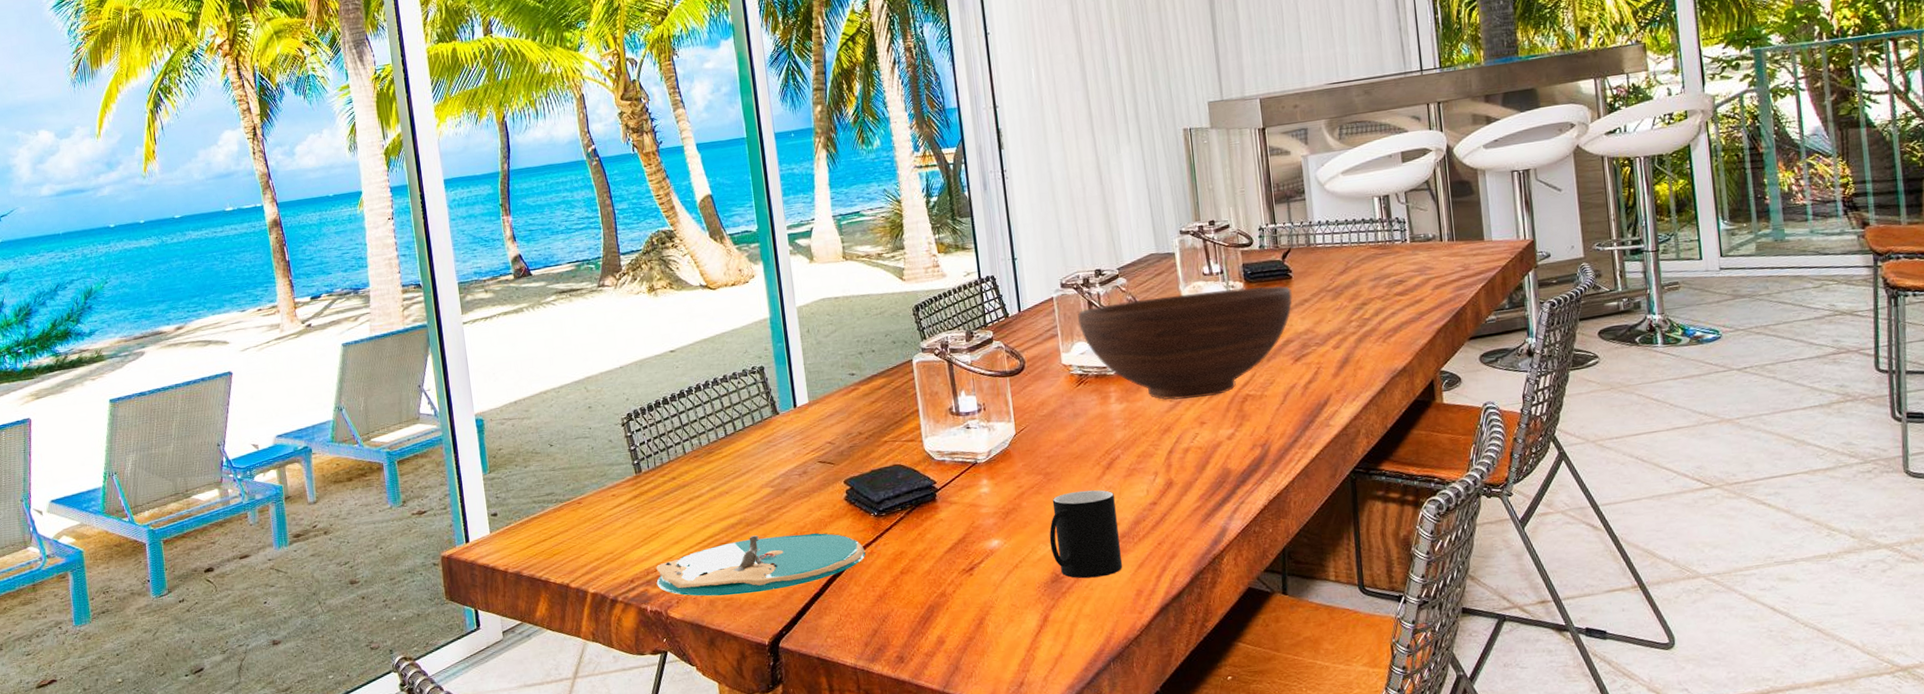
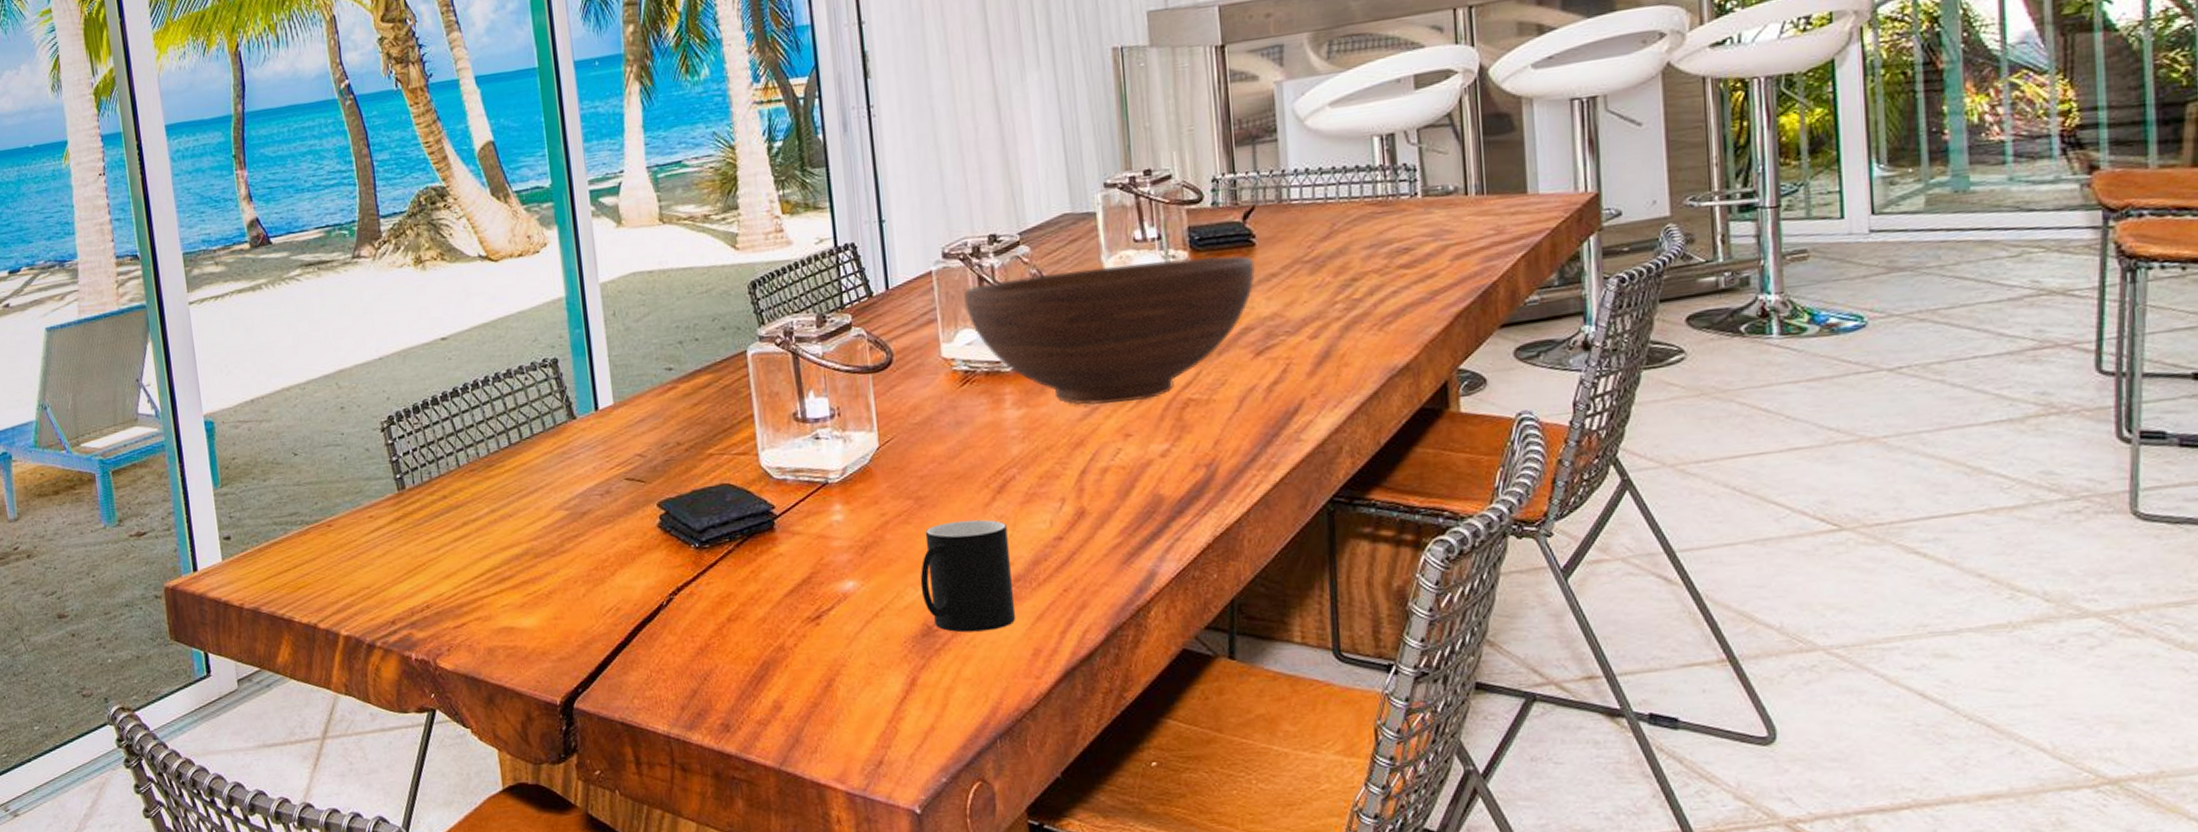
plate: present [656,532,866,597] -> none [422,567,684,644]

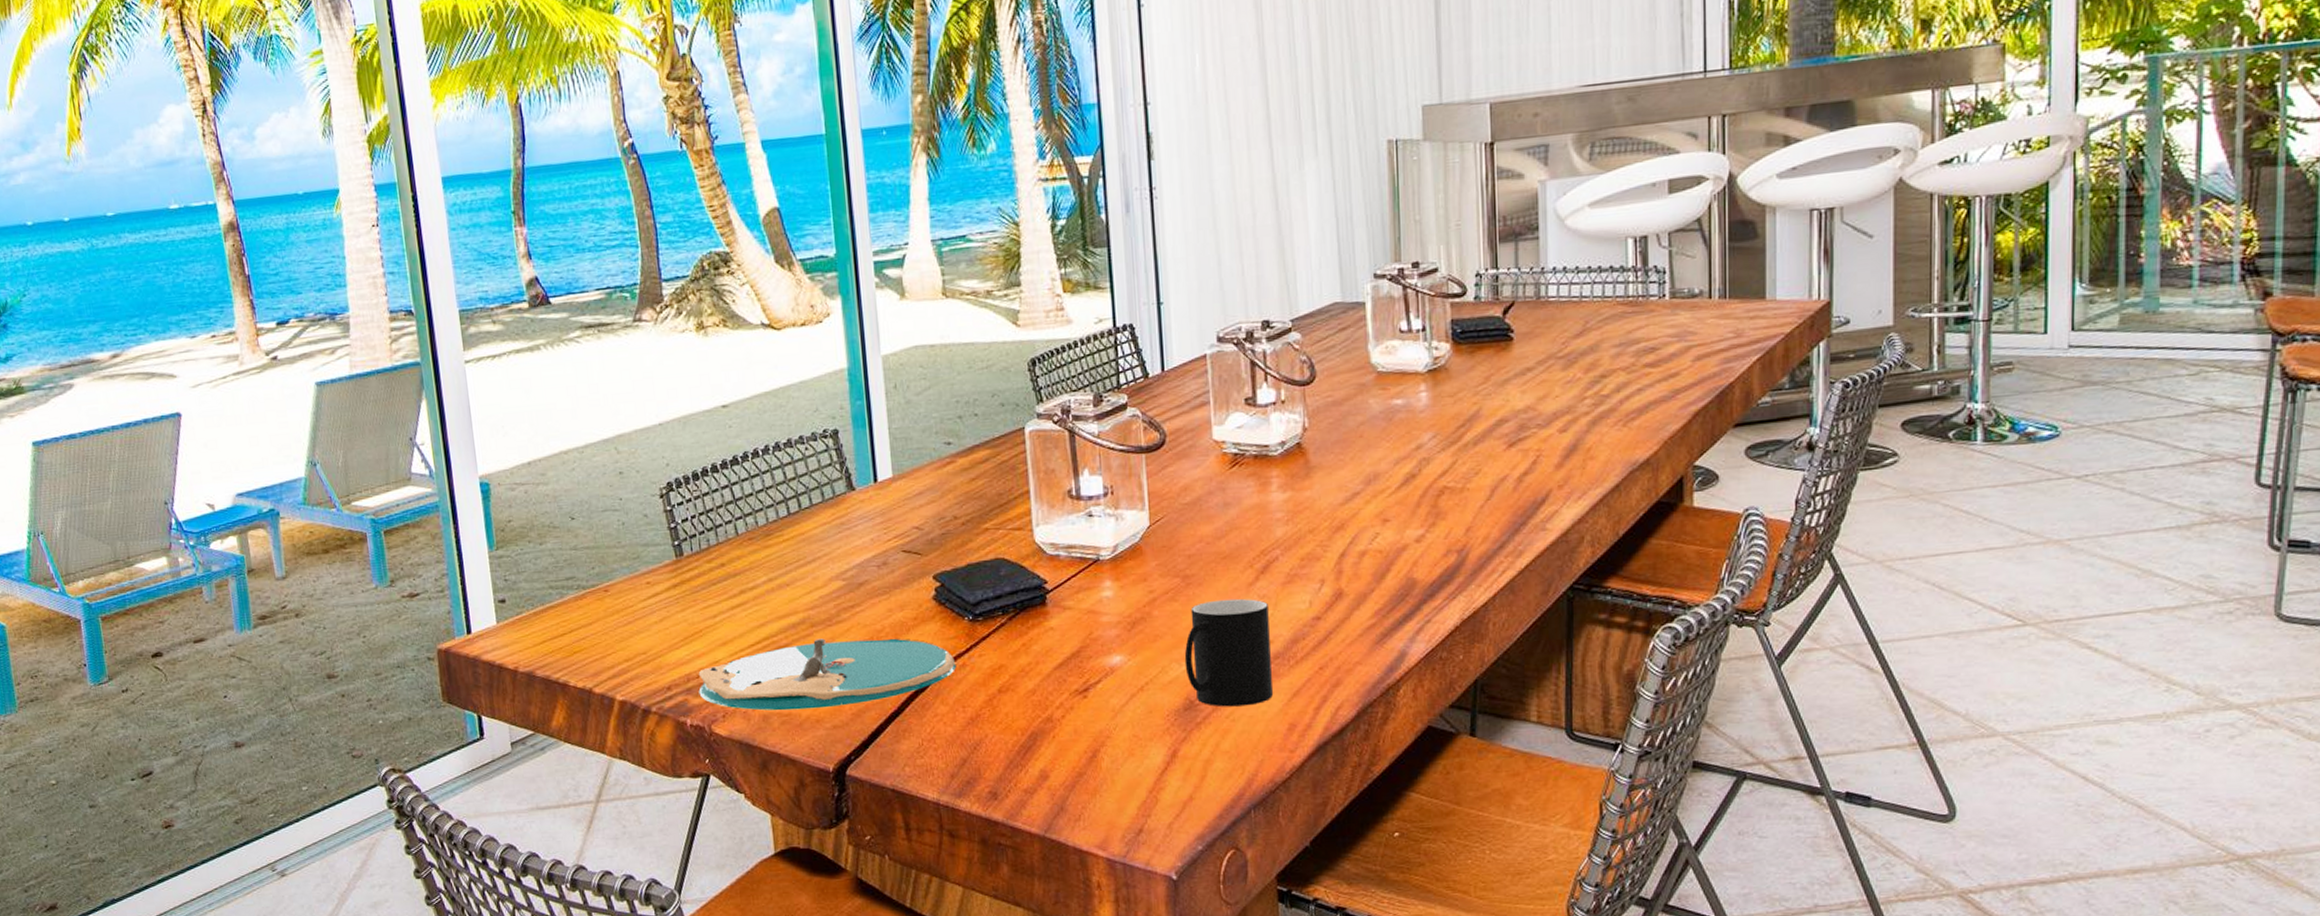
plate: none [422,567,684,644] -> present [698,638,957,711]
fruit bowl: present [964,255,1255,405] -> none [1236,348,1512,490]

